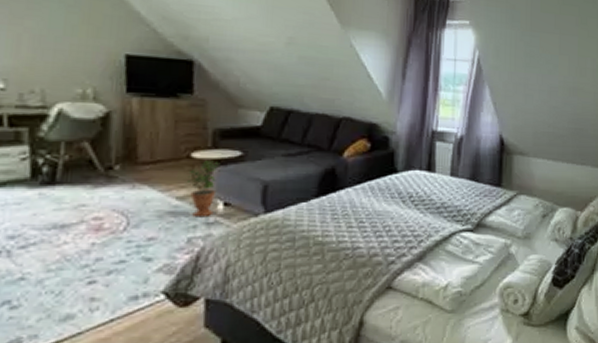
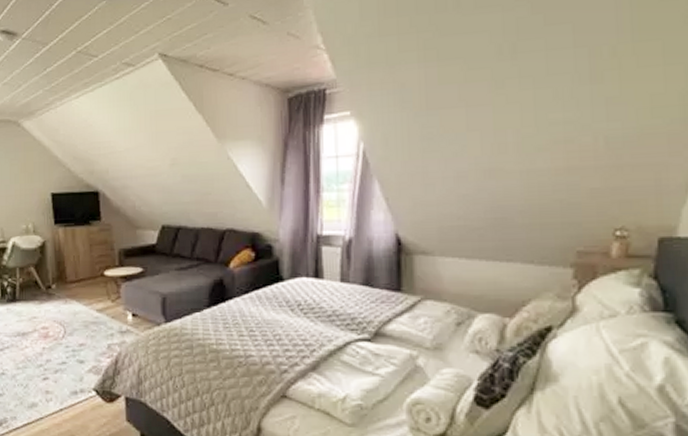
potted plant: present [188,159,221,218] -> none [103,276,127,327]

